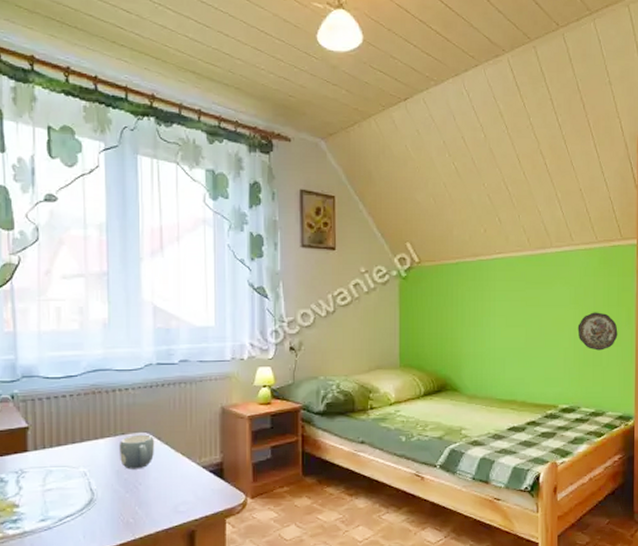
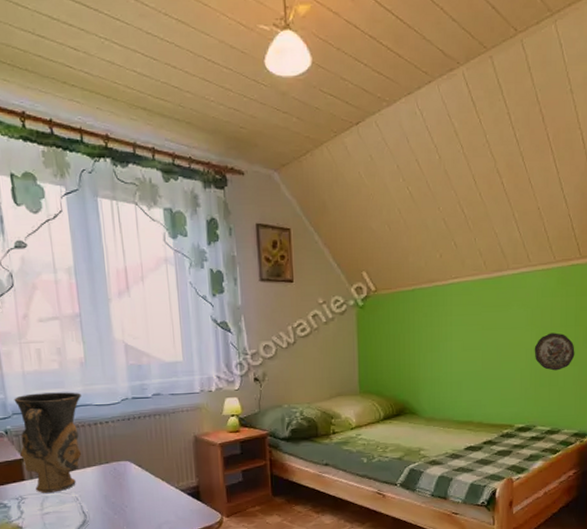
vase: none [25,355,101,466] -> present [14,392,82,493]
mug: present [118,434,155,470] -> none [104,462,137,494]

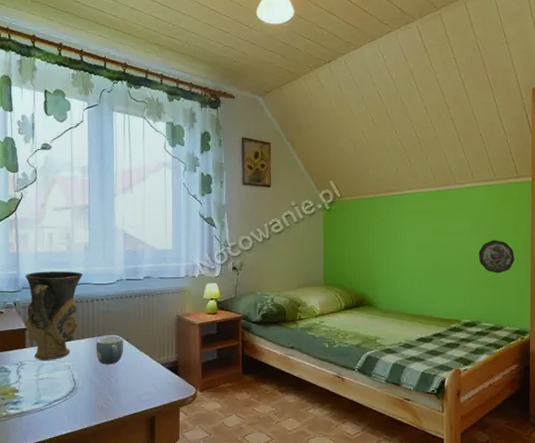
mug: none [104,462,137,494] -> present [95,336,124,365]

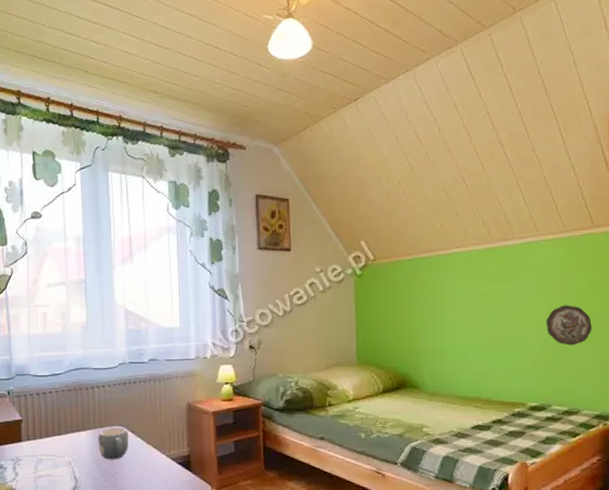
vase: present [25,271,83,360] -> none [18,355,81,455]

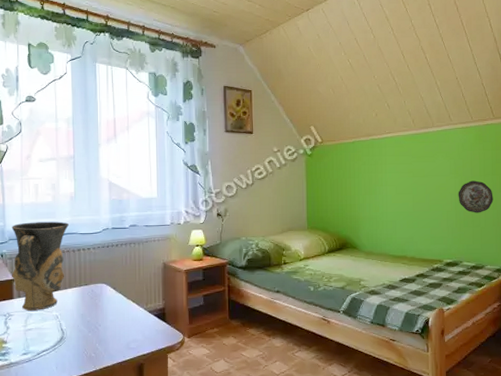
vase: none [18,355,81,455] -> present [11,221,69,311]
mug: present [98,427,129,460] -> none [83,285,111,313]

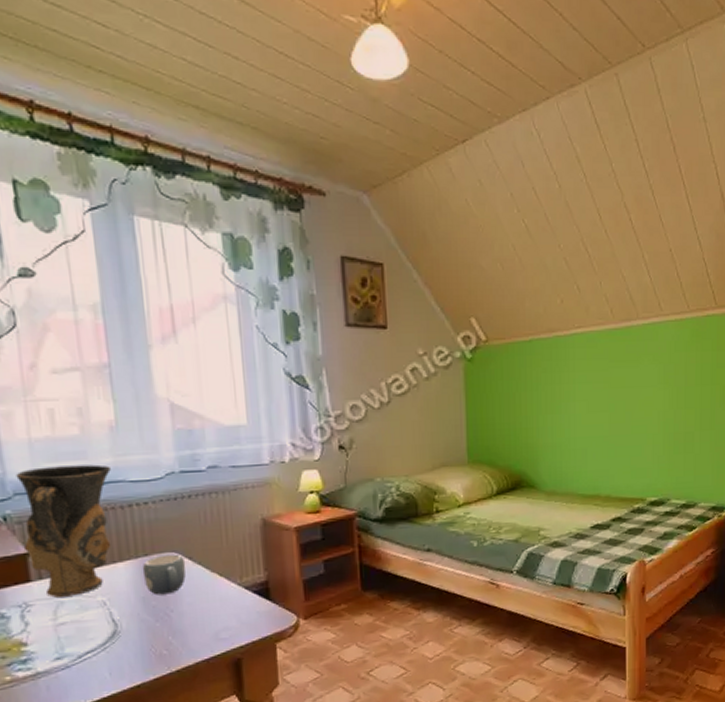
mug: none [83,285,111,313] -> present [142,554,186,595]
decorative plate: present [458,180,493,213] -> none [667,392,712,436]

